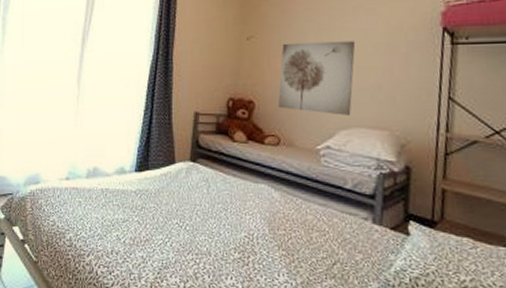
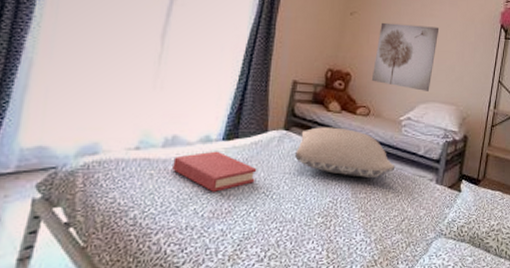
hardback book: none [96,181,169,220] -> present [172,151,257,192]
pillow: none [204,158,318,214] -> present [295,127,396,179]

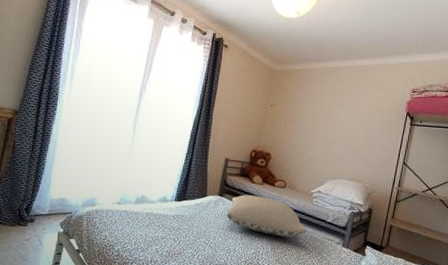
hardback book: present [172,151,257,192] -> none [142,208,199,238]
wall art: present [371,22,440,91] -> none [287,112,348,170]

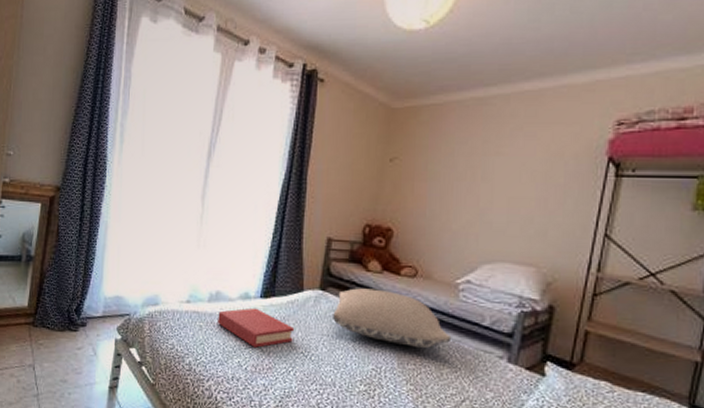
hardback book: none [142,208,199,238] -> present [218,308,295,348]

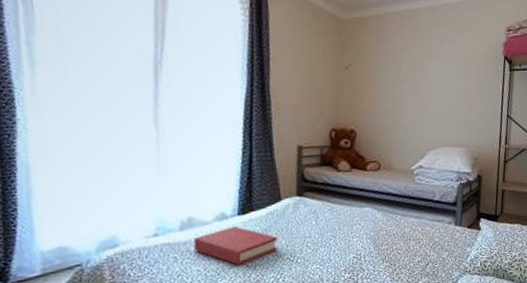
pillow: present [333,288,452,349] -> none [312,185,414,231]

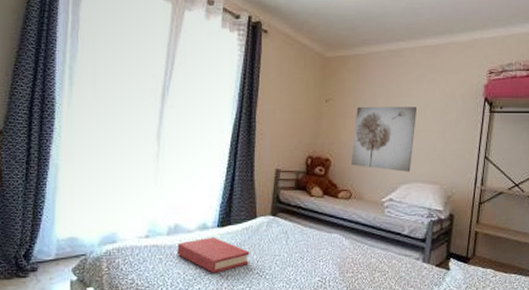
wall art: none [377,69,441,138] -> present [350,106,418,172]

